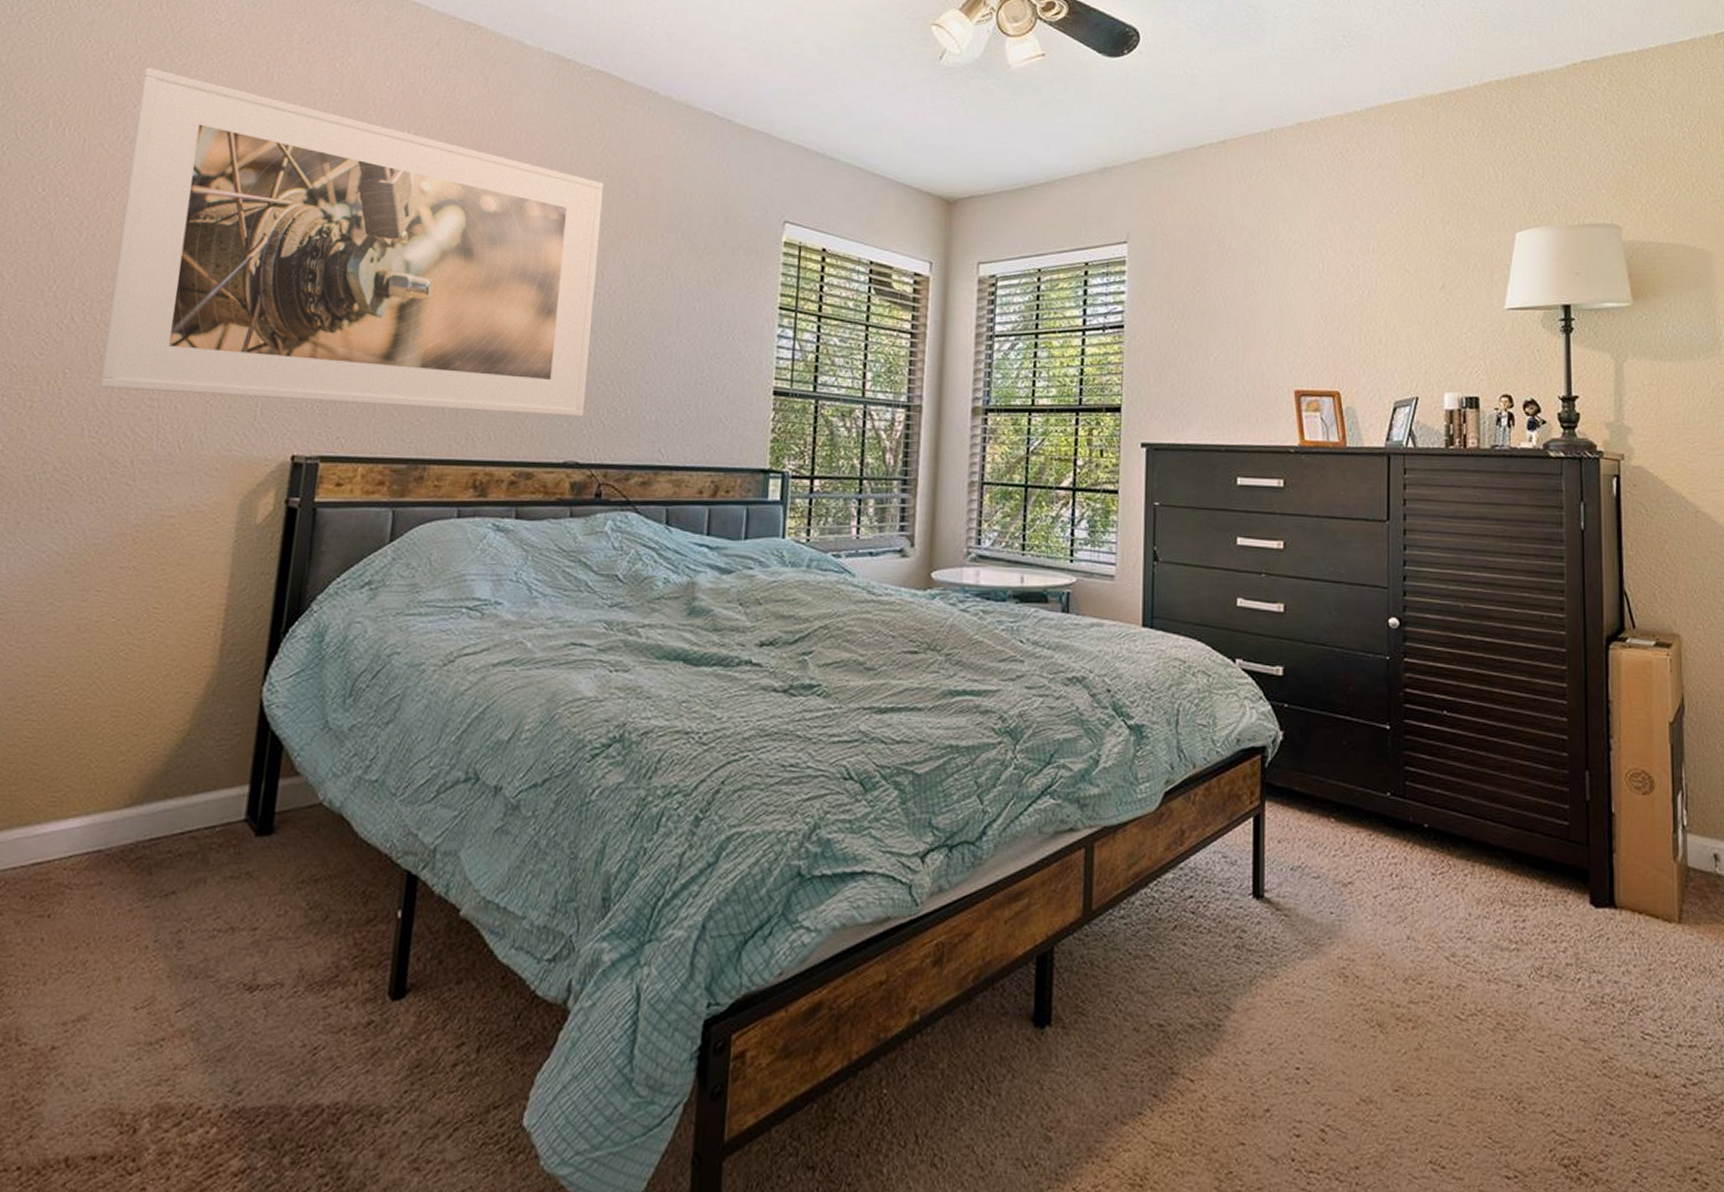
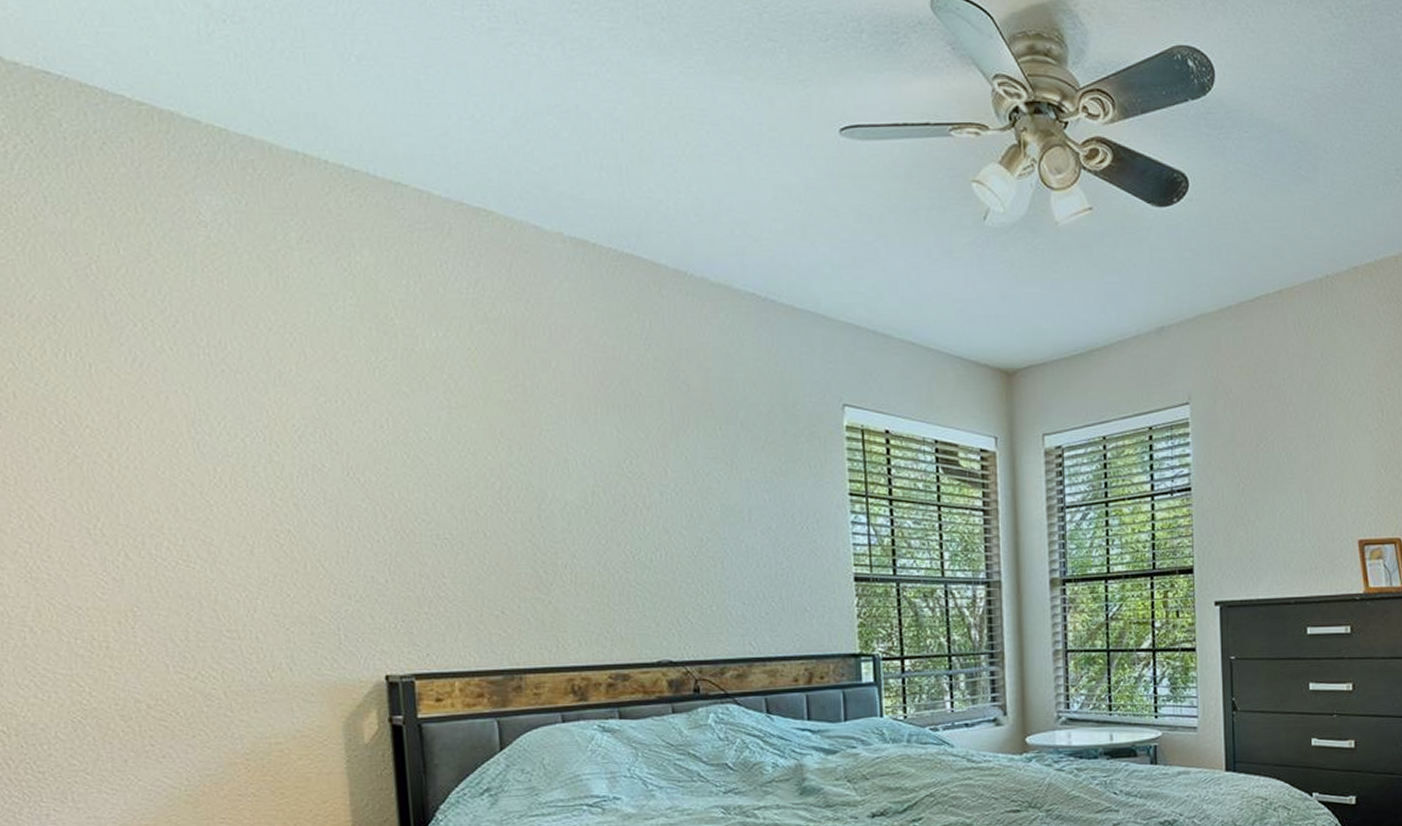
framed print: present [99,67,604,417] -> none [135,280,670,624]

